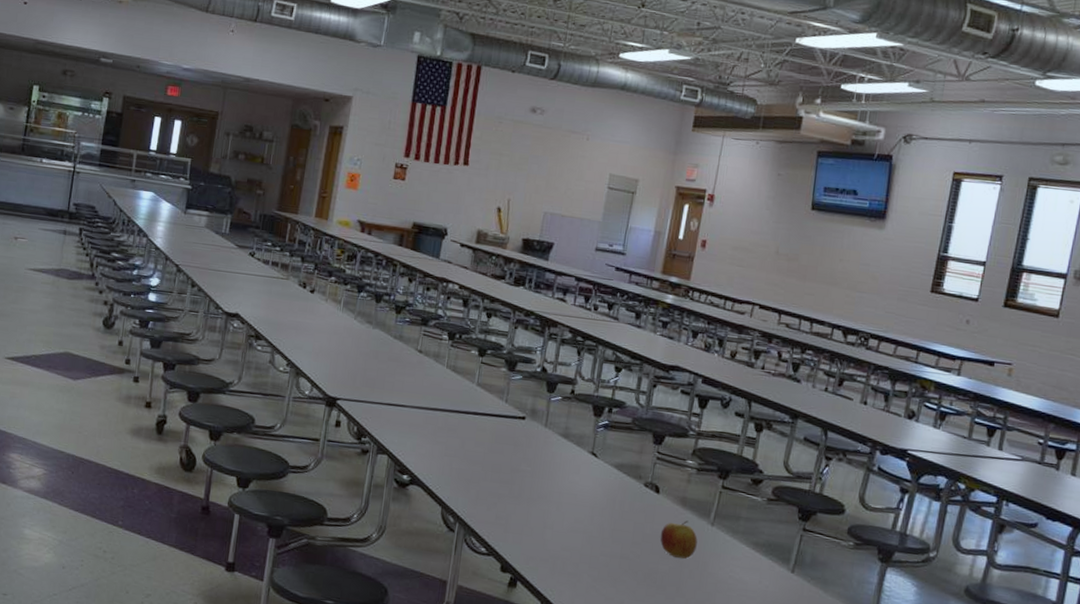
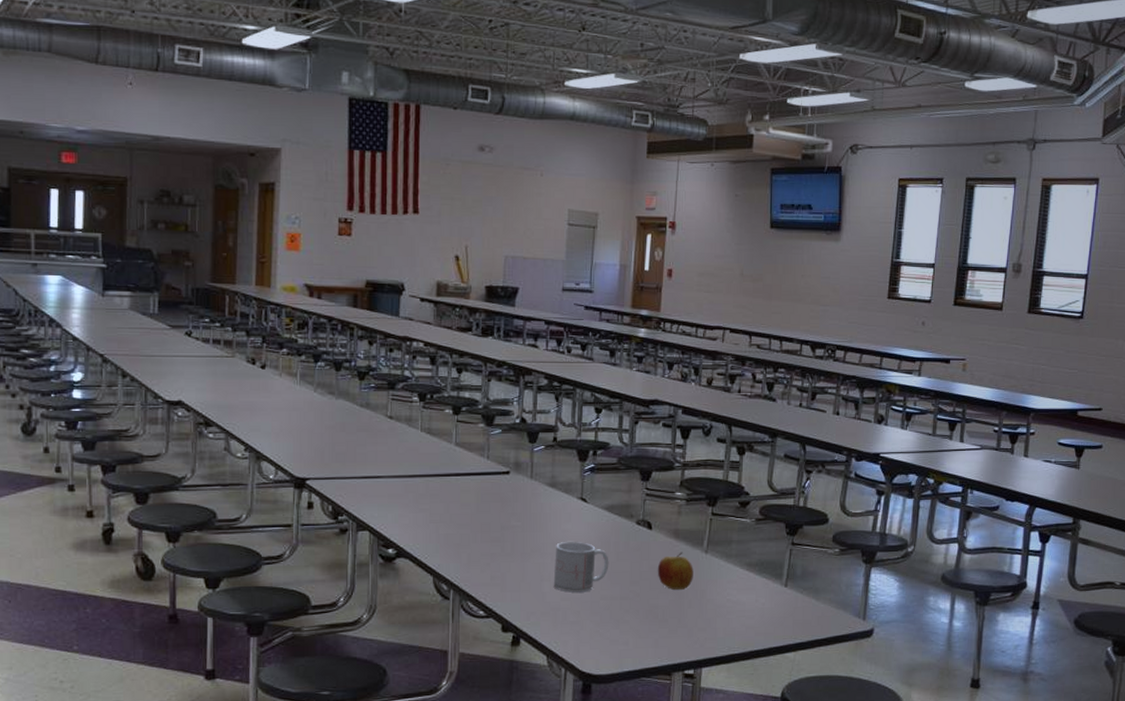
mug: none [555,493,613,546] -> present [553,541,609,593]

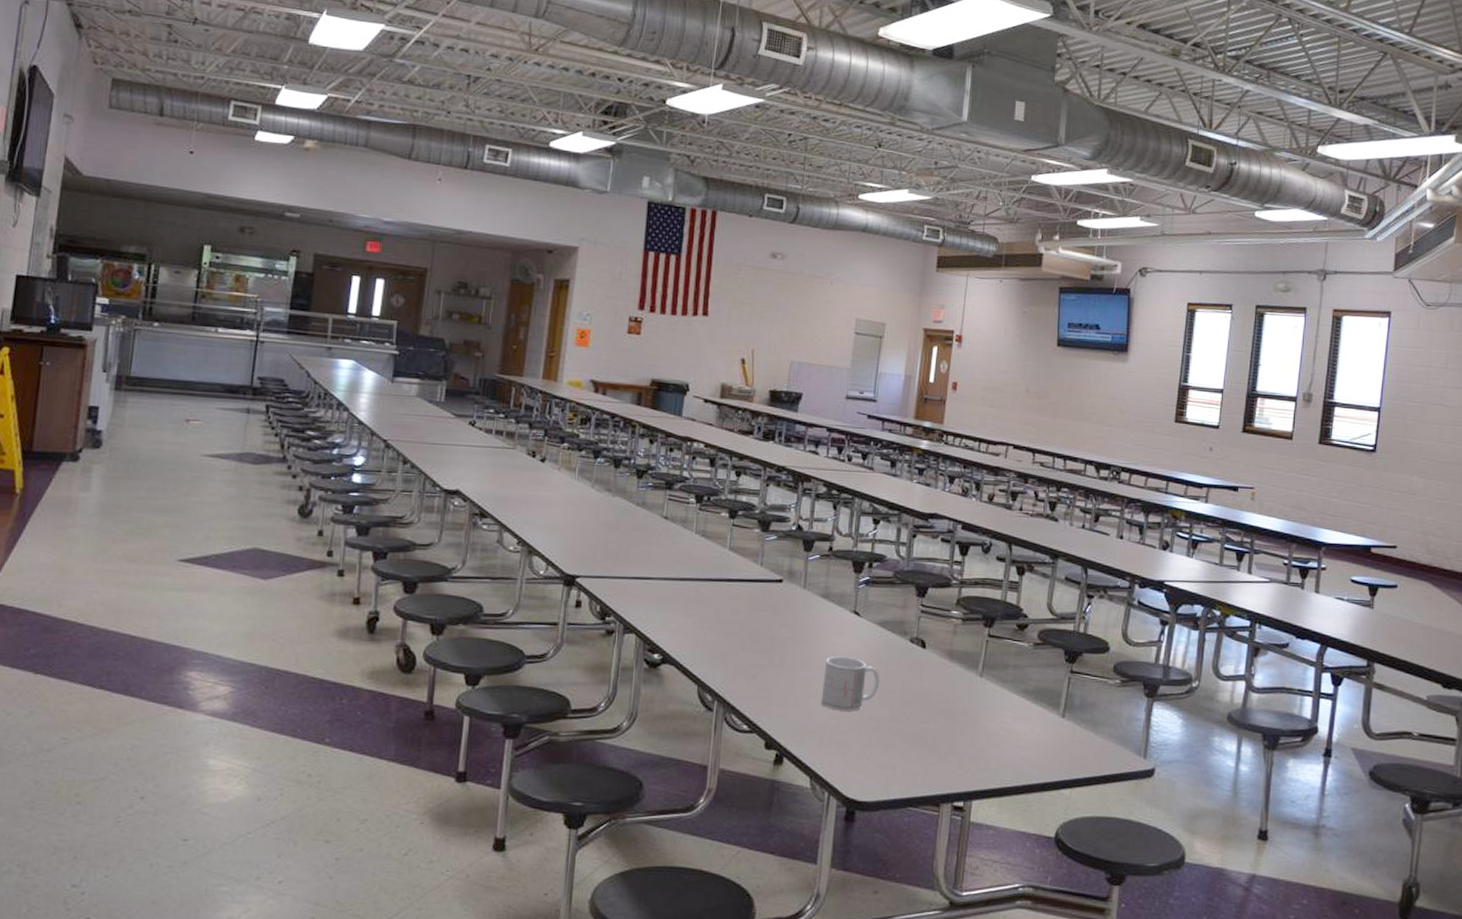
apple: present [657,552,694,590] -> none [929,674,967,714]

